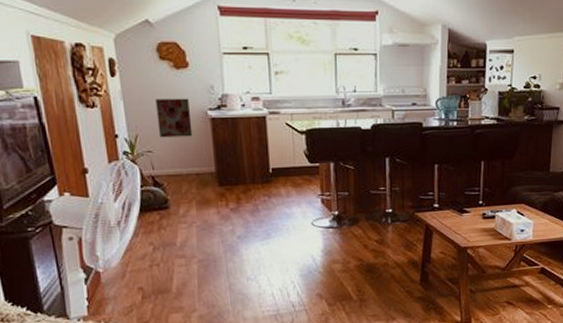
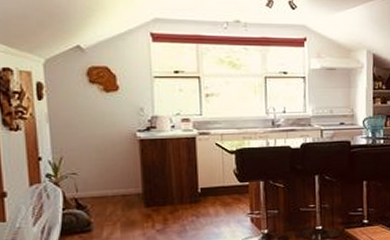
wall art: present [155,98,193,138] -> none [83,120,120,160]

